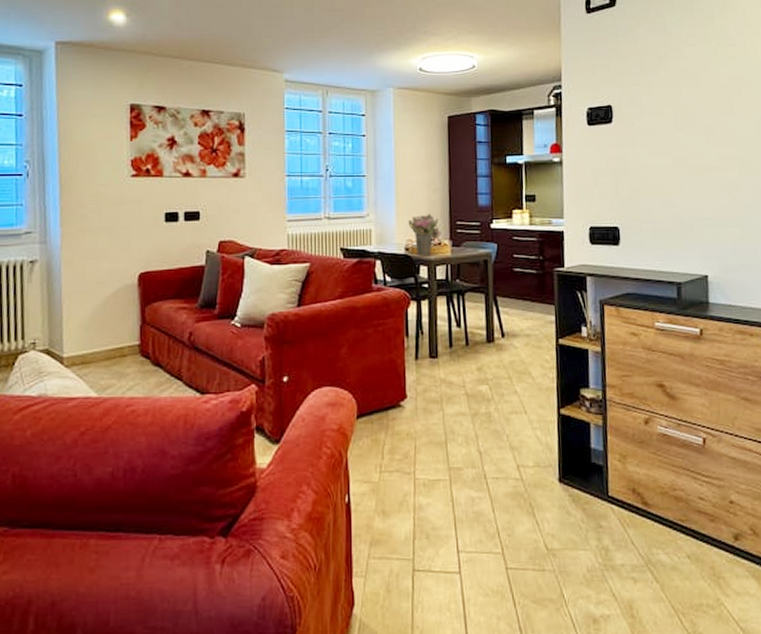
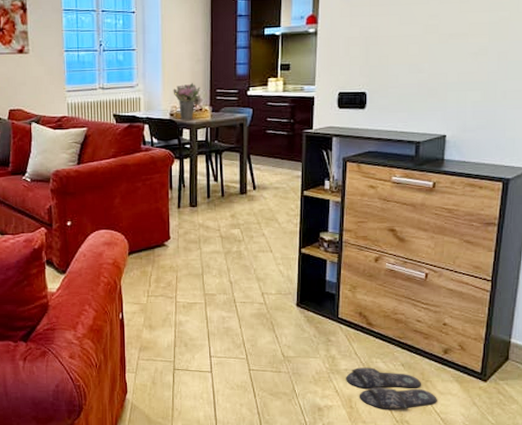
slippers: none [623,561,734,618] -> present [346,367,437,409]

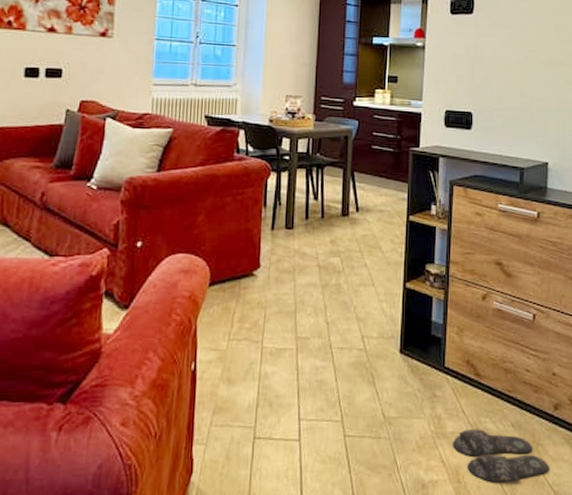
flower bouquet: present [173,83,204,121] -> none [274,87,307,129]

